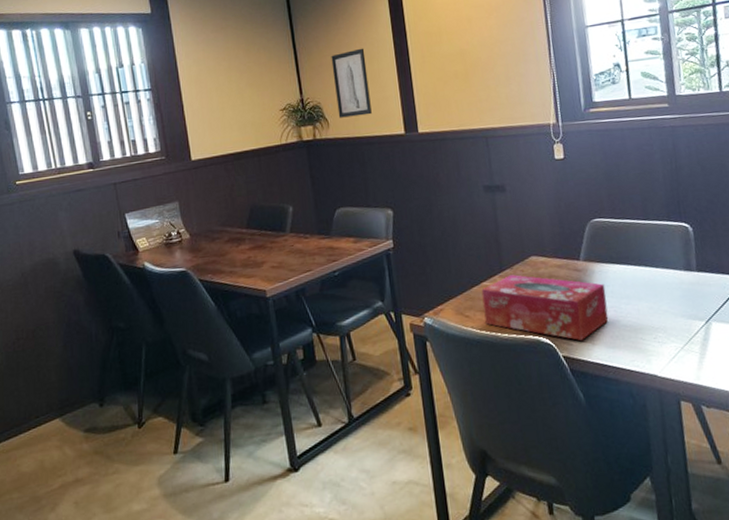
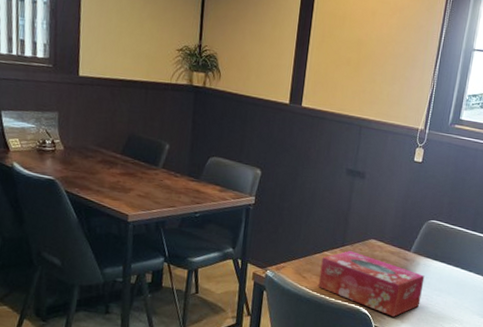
wall art: present [331,48,372,118] -> none [231,10,271,78]

